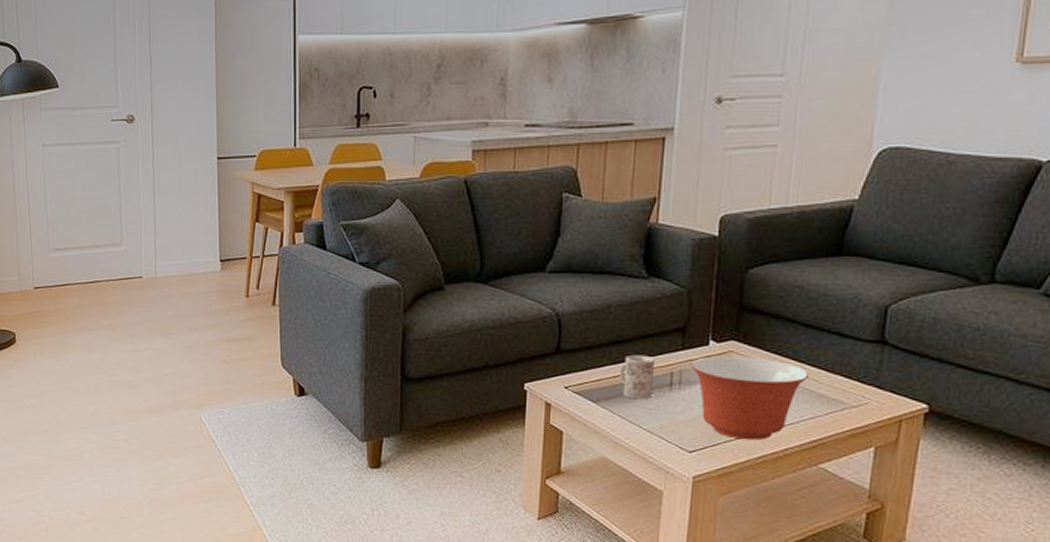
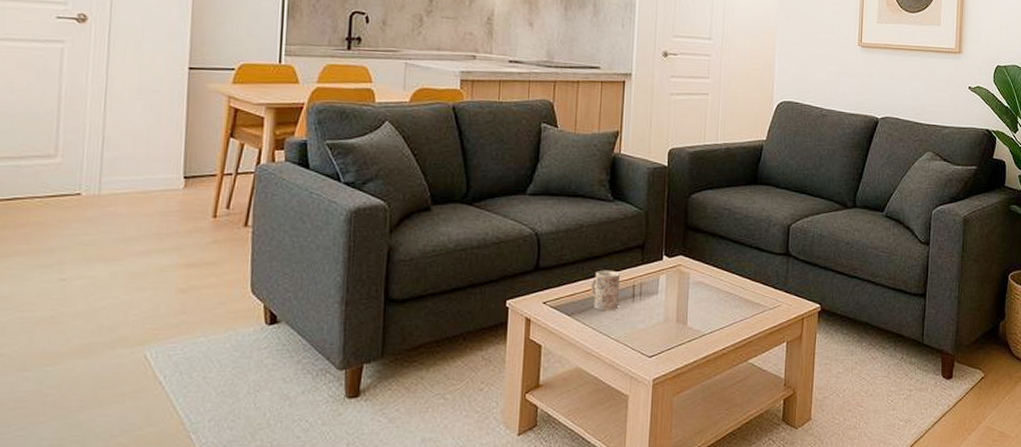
mixing bowl: present [690,356,808,441] -> none [648,269,738,343]

